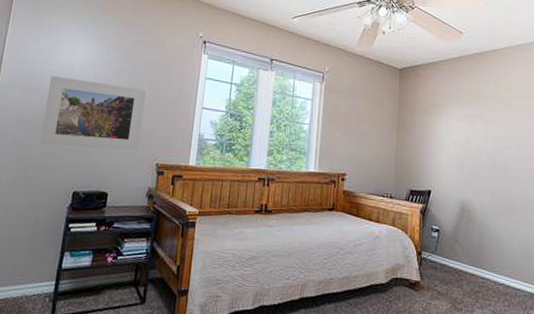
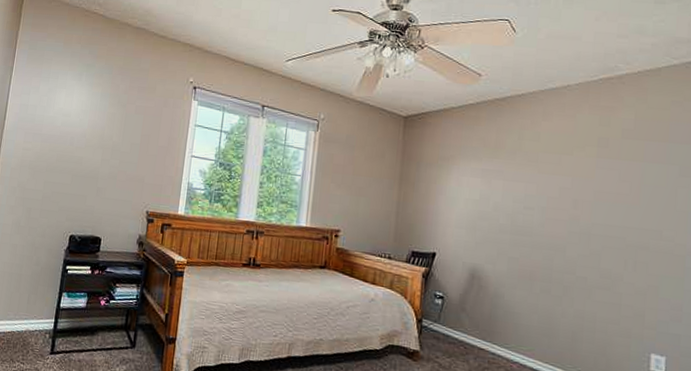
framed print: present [39,75,147,151] -> none [40,121,138,198]

